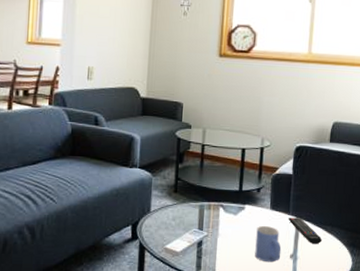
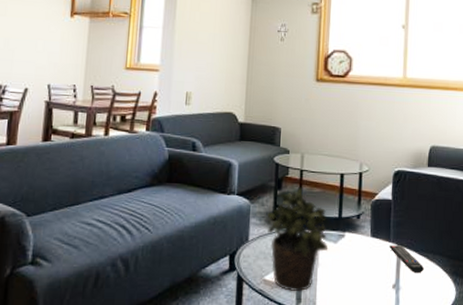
potted plant: none [169,161,229,259] -> present [267,187,329,291]
mug: present [255,226,282,262] -> none [356,255,383,293]

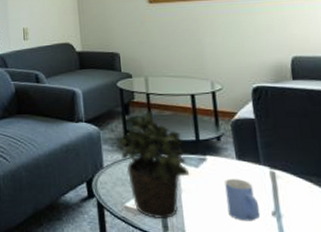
mug: none [356,255,383,293] -> present [225,179,261,221]
remote control: present [389,245,424,272] -> none [260,168,308,198]

